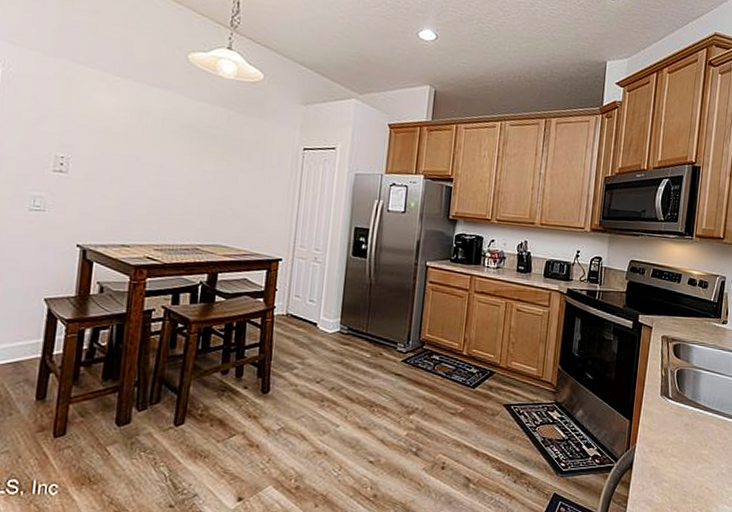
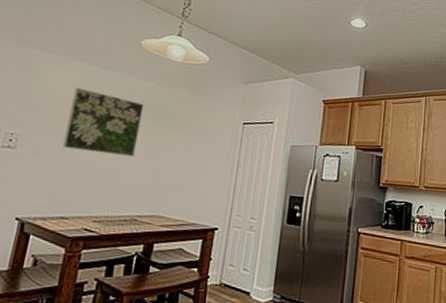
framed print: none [116,107,197,184] -> present [62,88,144,157]

